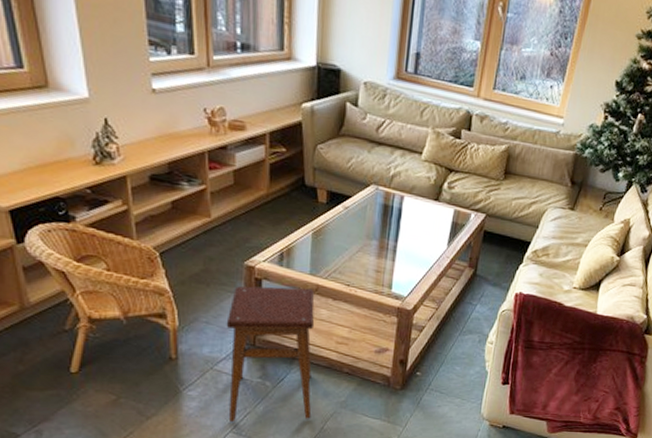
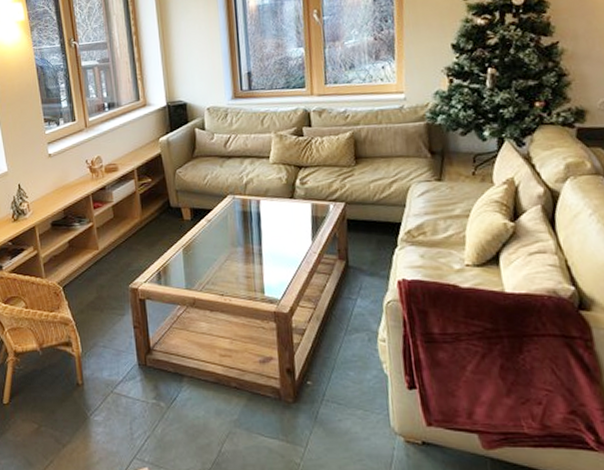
stool: present [226,286,315,423] -> none [119,302,208,448]

